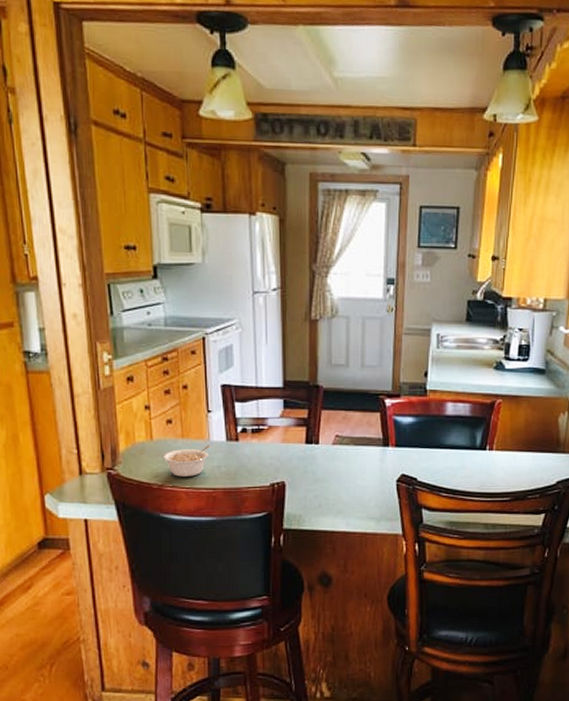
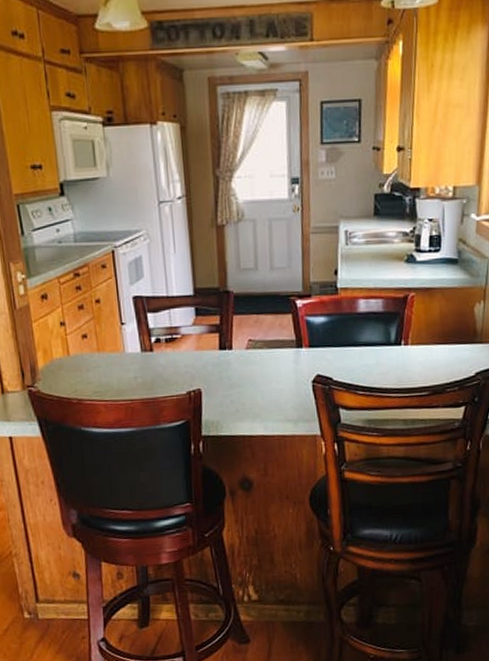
legume: present [164,445,211,477] -> none [81,357,127,390]

